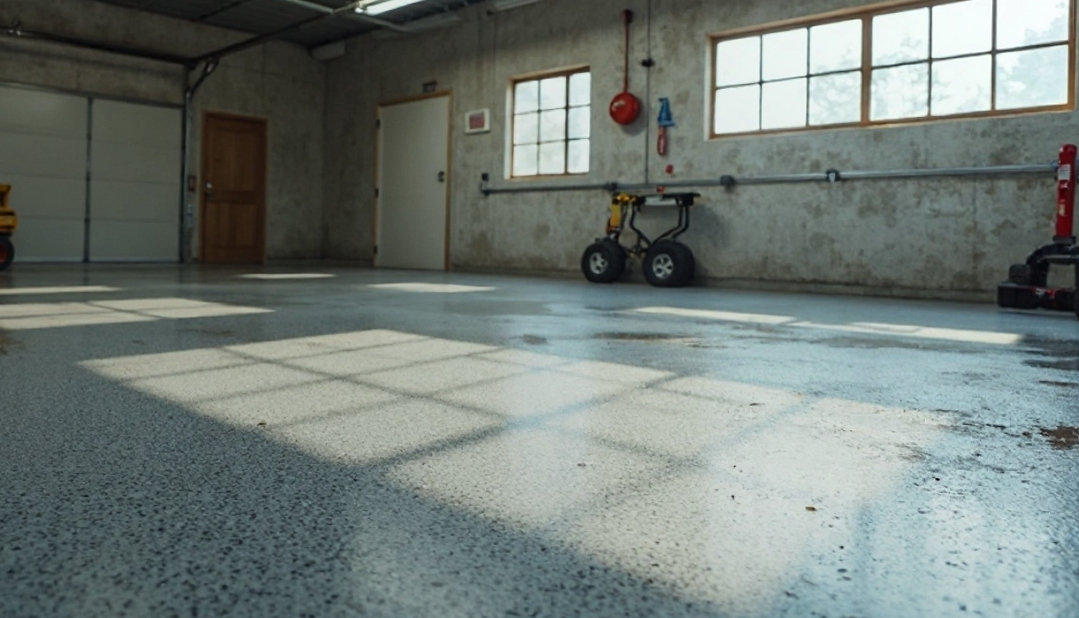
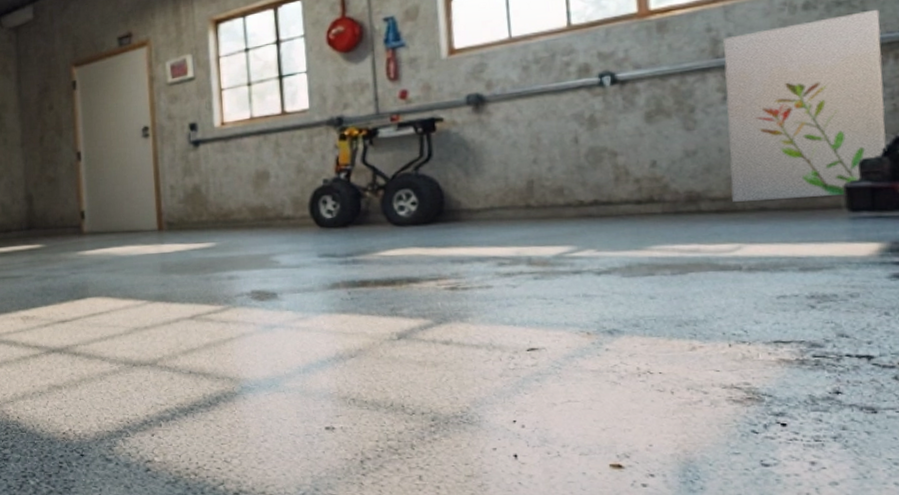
wall art: none [917,143,1034,292] -> present [723,9,887,202]

